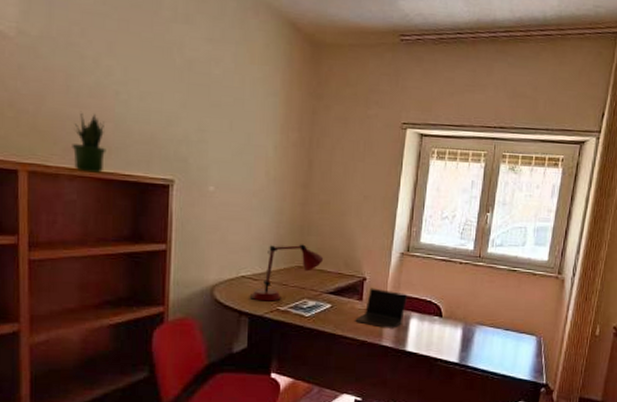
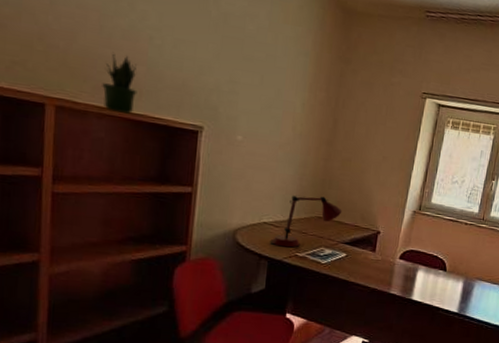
laptop computer: present [354,288,408,330] -> none [366,241,417,280]

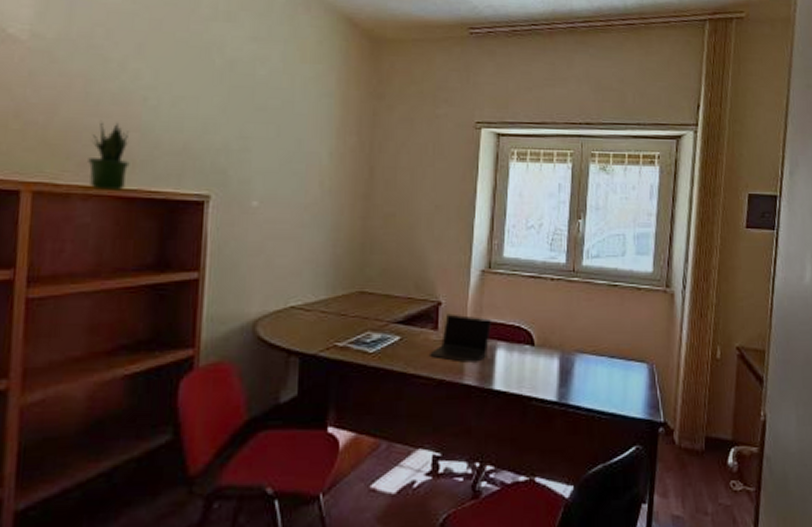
desk lamp: present [269,194,343,248] -> none [300,265,390,337]
laptop computer: none [366,241,417,280] -> present [428,313,492,364]

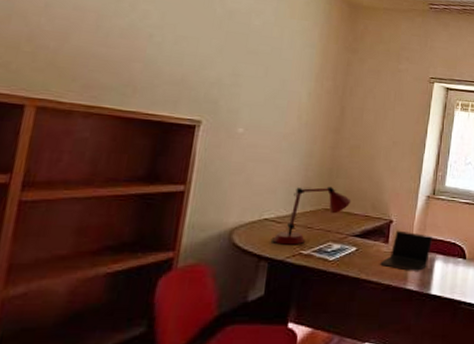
planter: present [88,122,130,192] -> none [92,51,133,113]
desk lamp: none [300,265,390,337] -> present [270,186,352,245]

